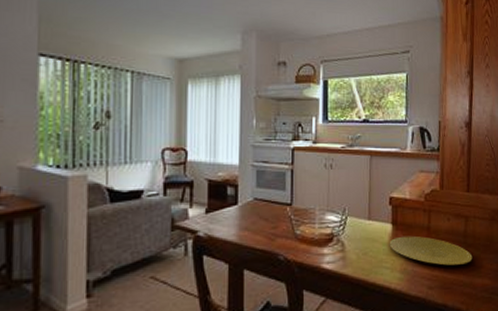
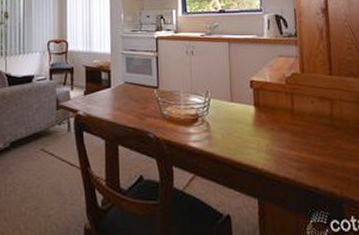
plate: present [389,236,473,266] -> none [253,117,343,148]

